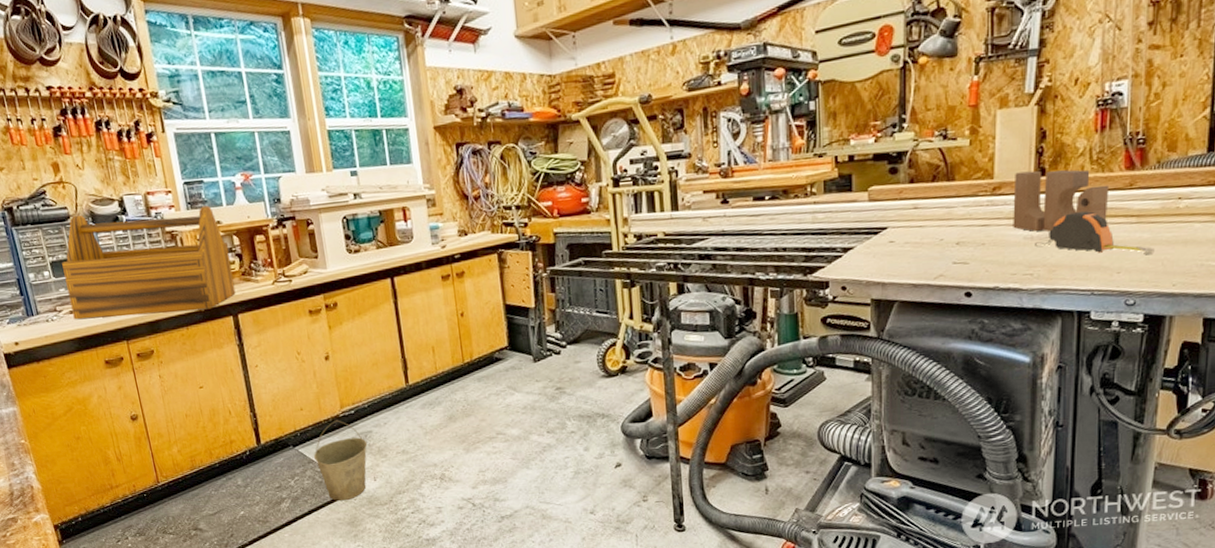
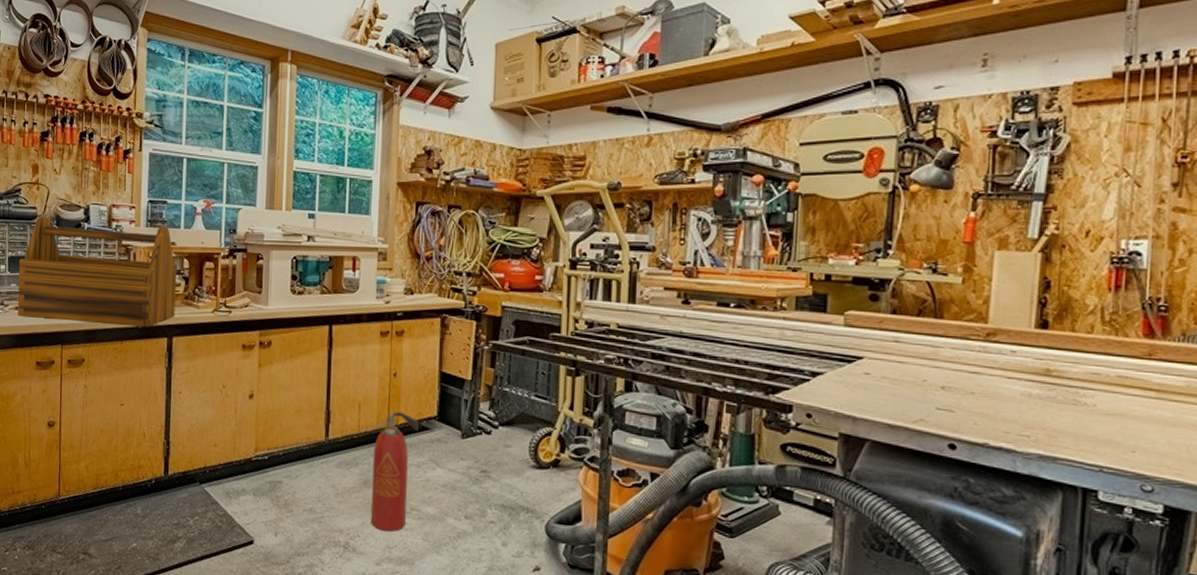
bucket: present [314,420,368,501] -> none [219,463,275,553]
fire extinguisher: none [446,348,494,458] -> present [370,411,419,532]
wooden clamp: present [1013,169,1110,232] -> none [1008,321,1124,391]
tape measure: present [1035,211,1155,254] -> none [1033,375,1178,436]

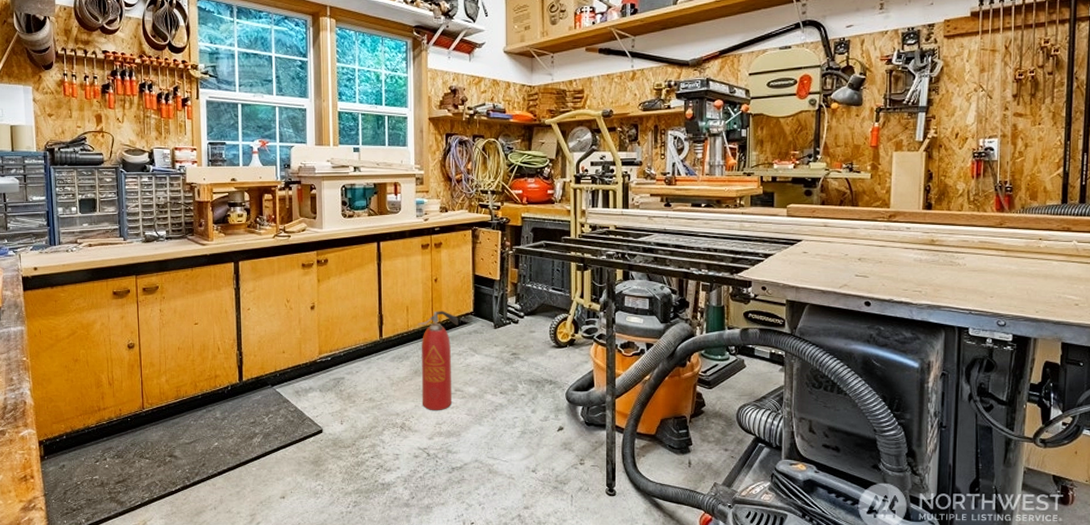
toolbox: present [18,216,177,327] -> none [89,161,240,254]

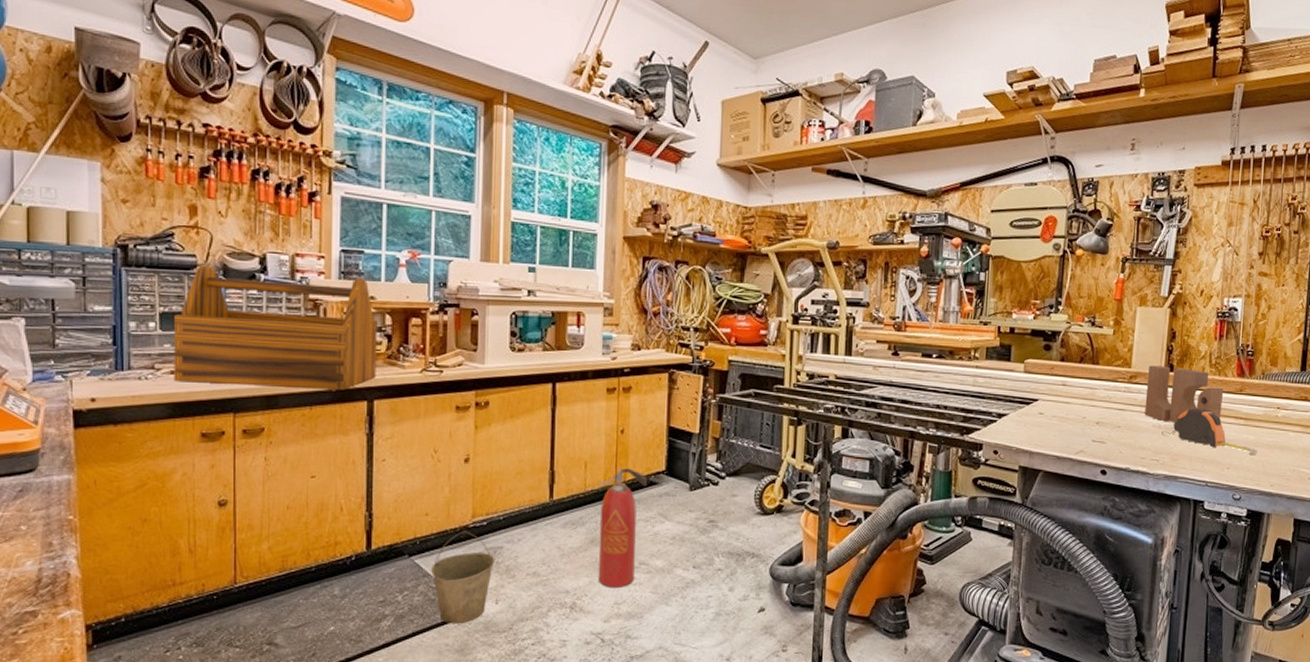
toolbox: none [89,161,240,254] -> present [174,265,377,390]
bucket: none [289,364,339,441] -> present [431,530,496,624]
wooden clamp: none [905,204,984,256] -> present [1144,365,1224,422]
tape measure: none [923,243,1021,283] -> present [1162,408,1258,454]

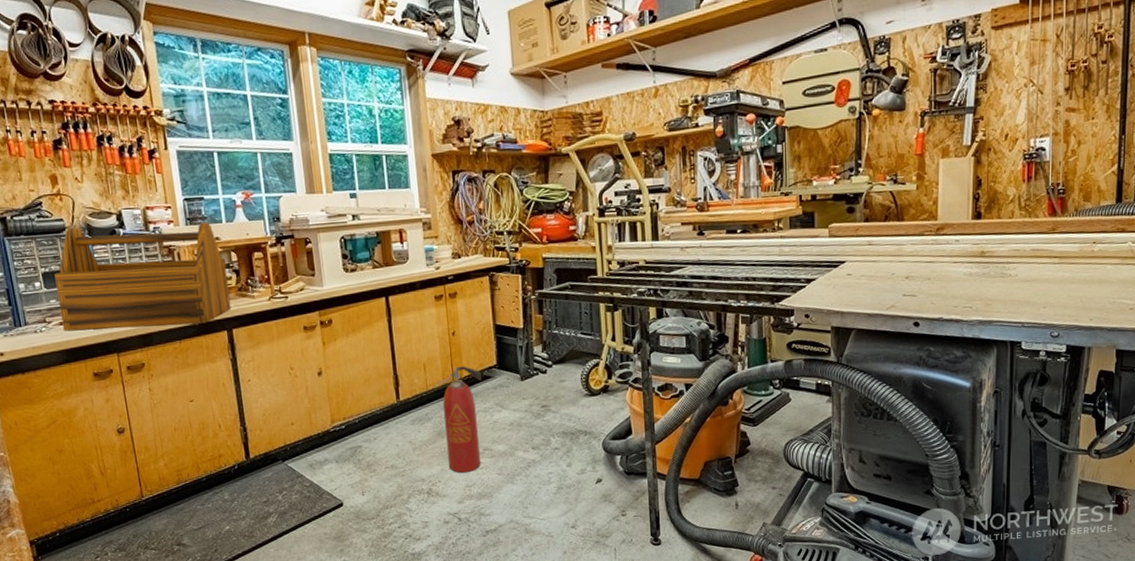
bucket: present [431,530,496,624] -> none [303,434,357,516]
wooden clamp: present [1144,365,1224,422] -> none [954,214,1036,269]
tape measure: present [1162,408,1258,454] -> none [973,252,1074,291]

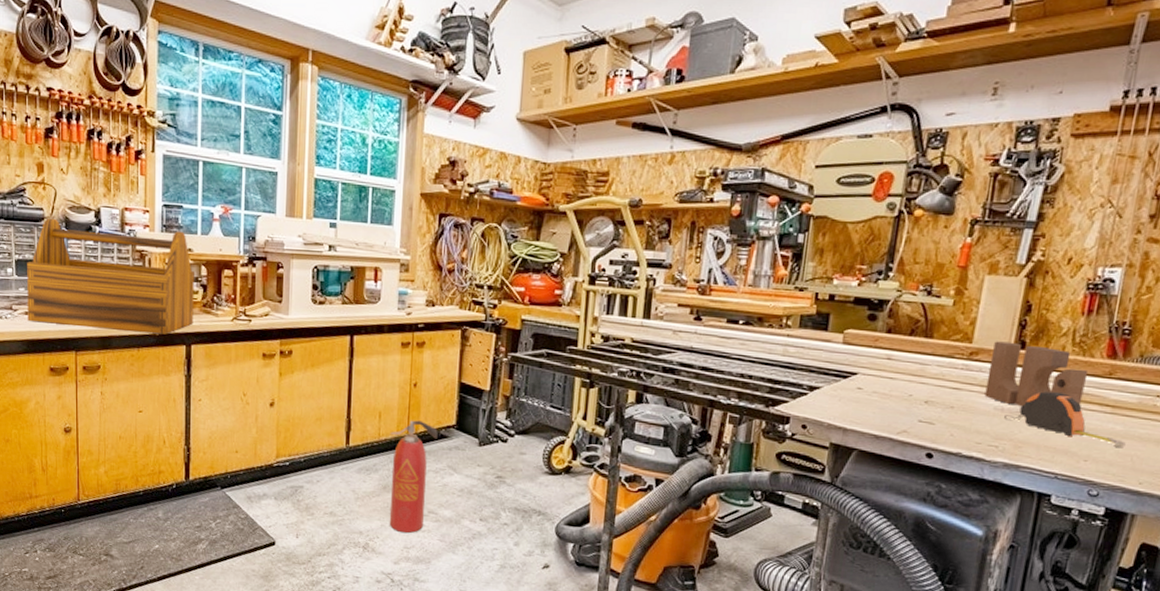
wooden clamp: none [954,214,1036,269] -> present [984,341,1089,406]
tape measure: none [973,252,1074,291] -> present [1004,391,1126,447]

